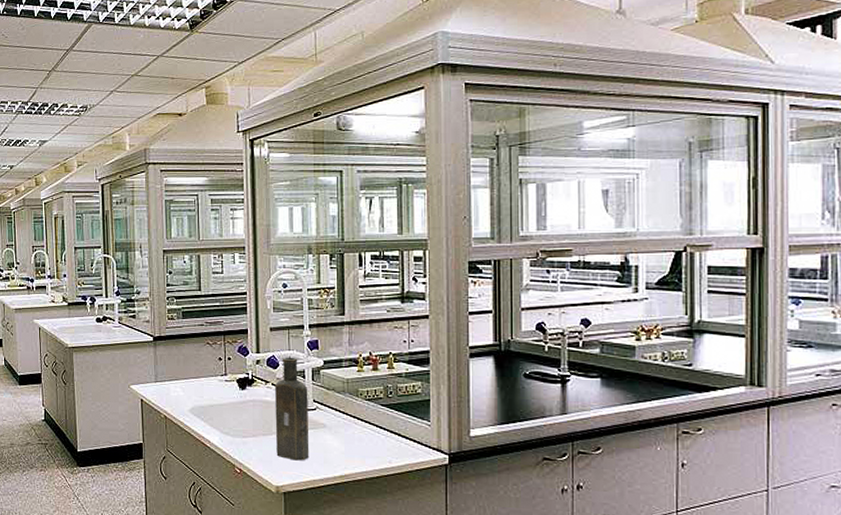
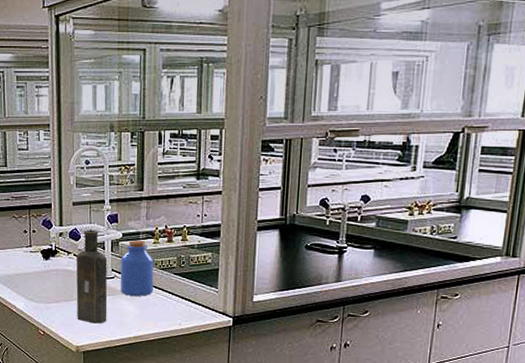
jar: none [322,367,359,430] -> present [120,239,154,296]

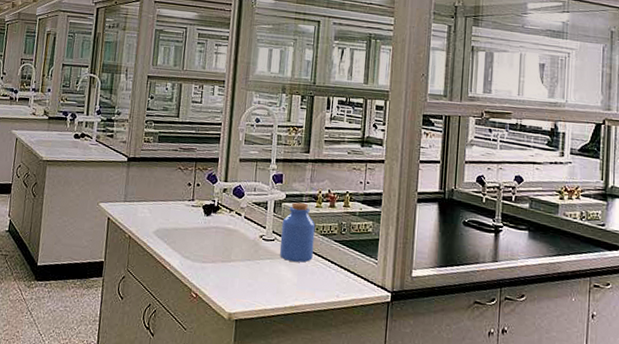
bottle: present [76,230,108,324] -> none [232,188,269,290]

